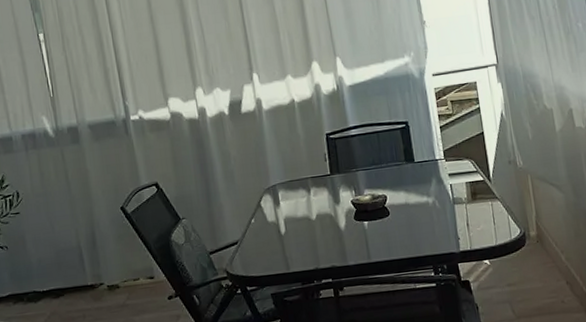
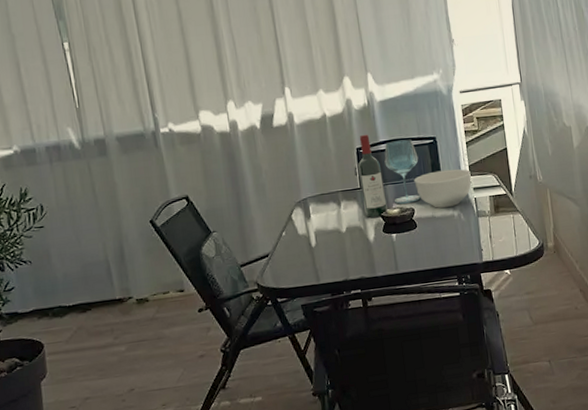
wine bottle: none [327,119,359,205] -> present [357,134,388,218]
wine glass: none [354,124,393,191] -> present [384,139,421,204]
bowl: none [386,154,446,195] -> present [414,169,471,208]

